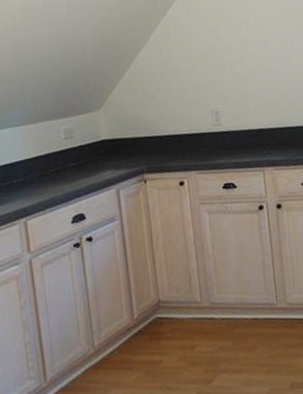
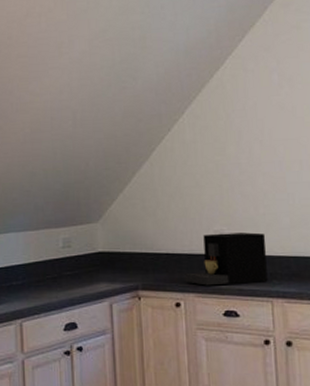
coffee maker: none [186,108,259,163] -> present [184,232,268,286]

